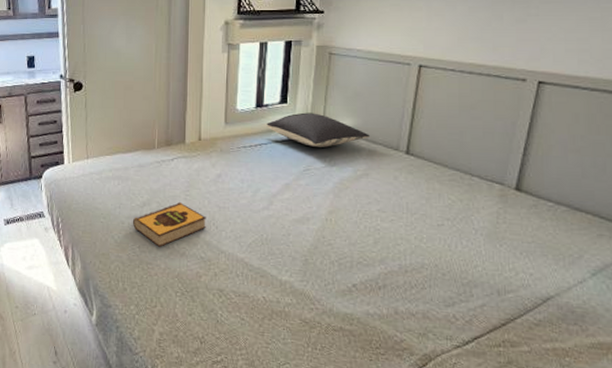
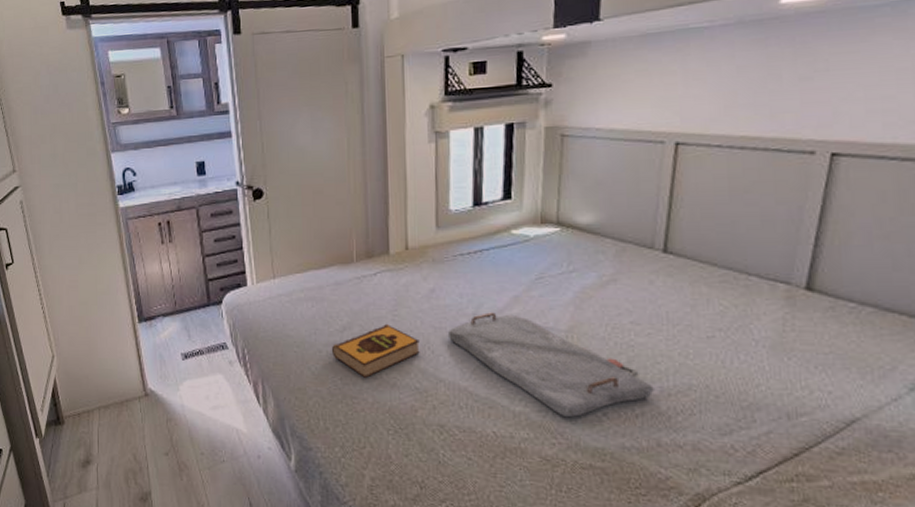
serving tray: none [231,196,394,288] -> present [448,312,654,418]
pillow: present [266,112,370,147] -> none [487,209,616,250]

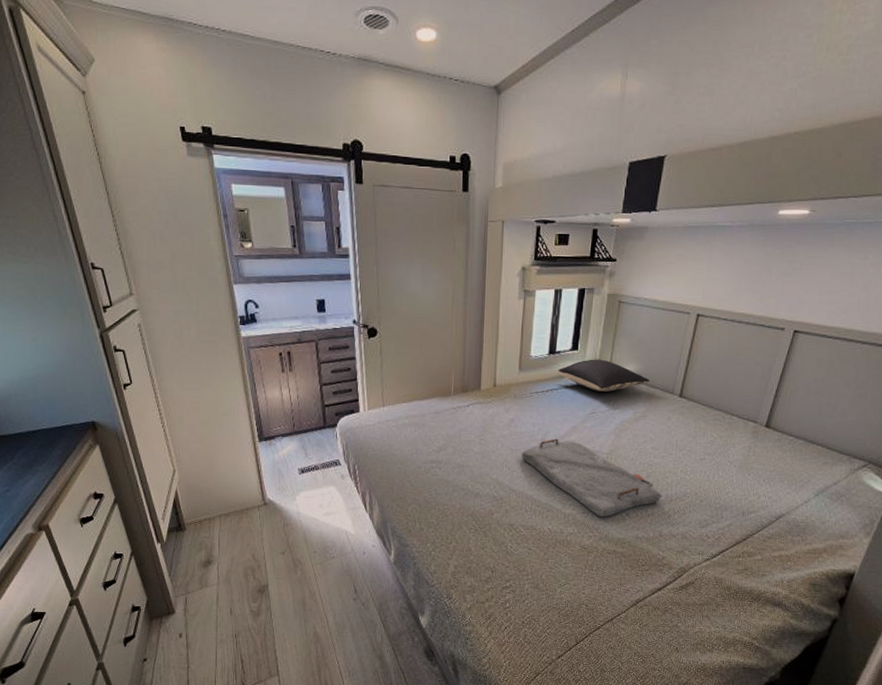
hardback book: present [331,324,420,378] -> none [428,446,499,489]
pillow: none [487,209,616,250] -> present [558,359,650,392]

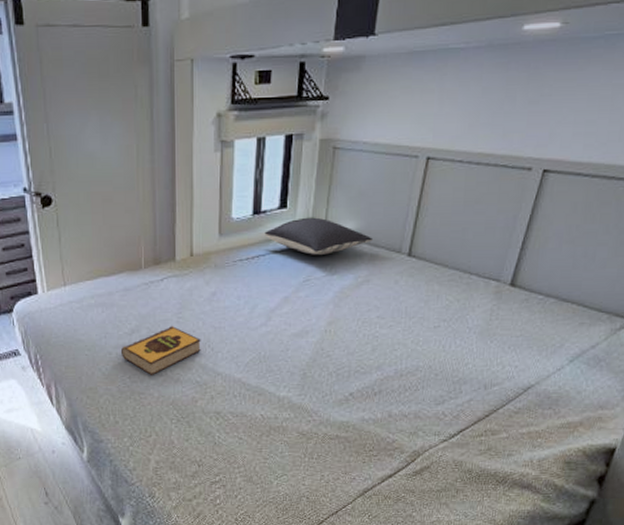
hardback book: none [428,446,499,489] -> present [120,326,201,375]
serving tray: present [522,438,662,517] -> none [227,312,391,399]

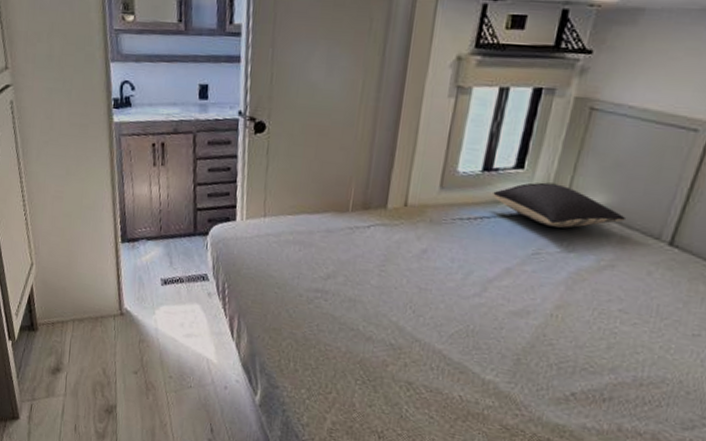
hardback book: present [120,326,201,375] -> none [312,278,403,328]

